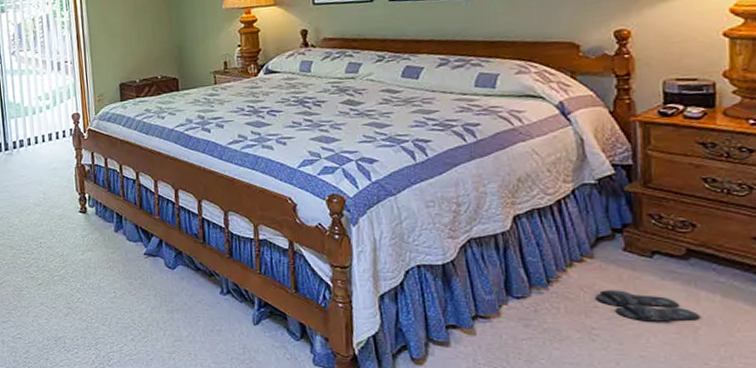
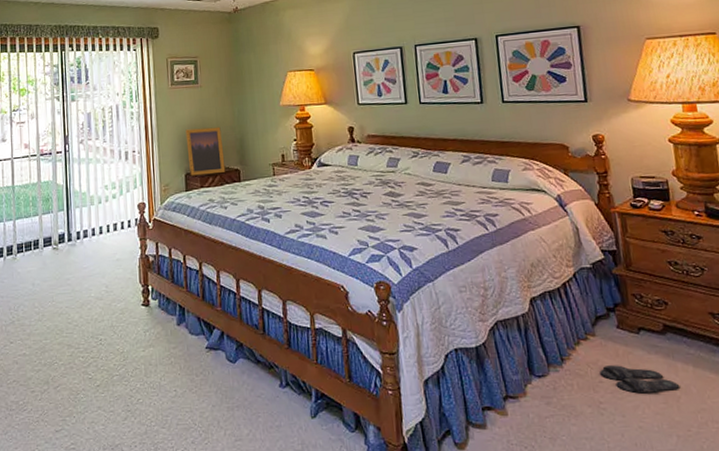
picture frame: none [119,33,163,86] -> present [185,126,226,176]

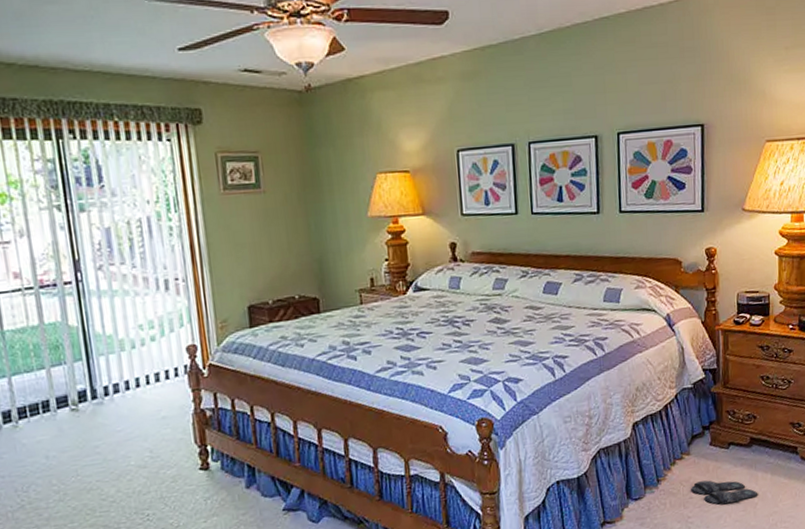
picture frame: present [185,126,226,176] -> none [246,244,301,309]

